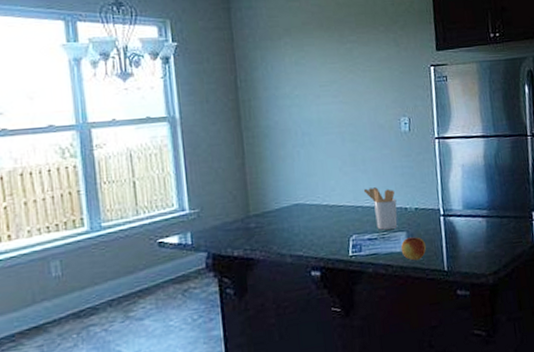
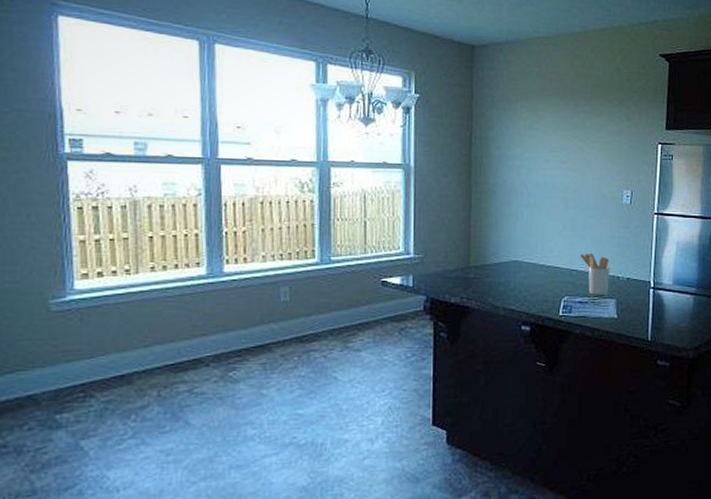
fruit: present [400,237,427,261] -> none [609,305,634,328]

